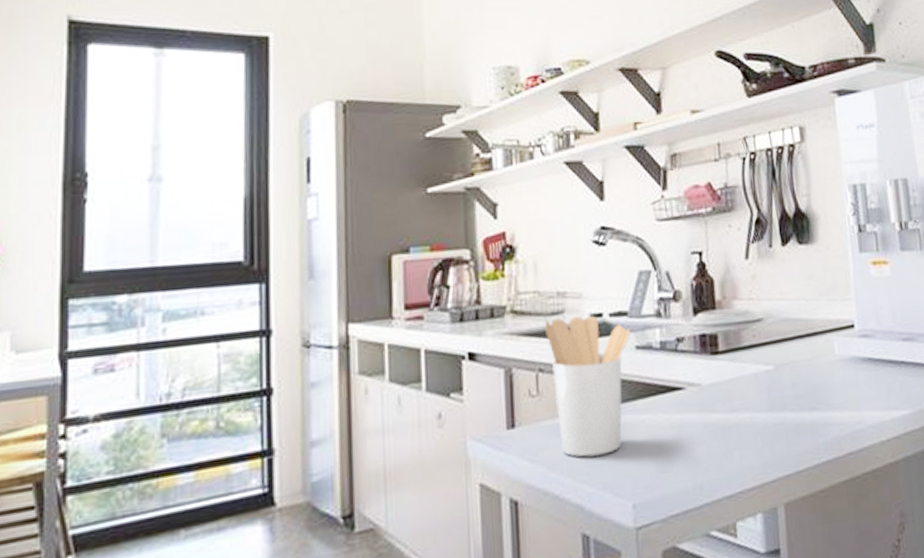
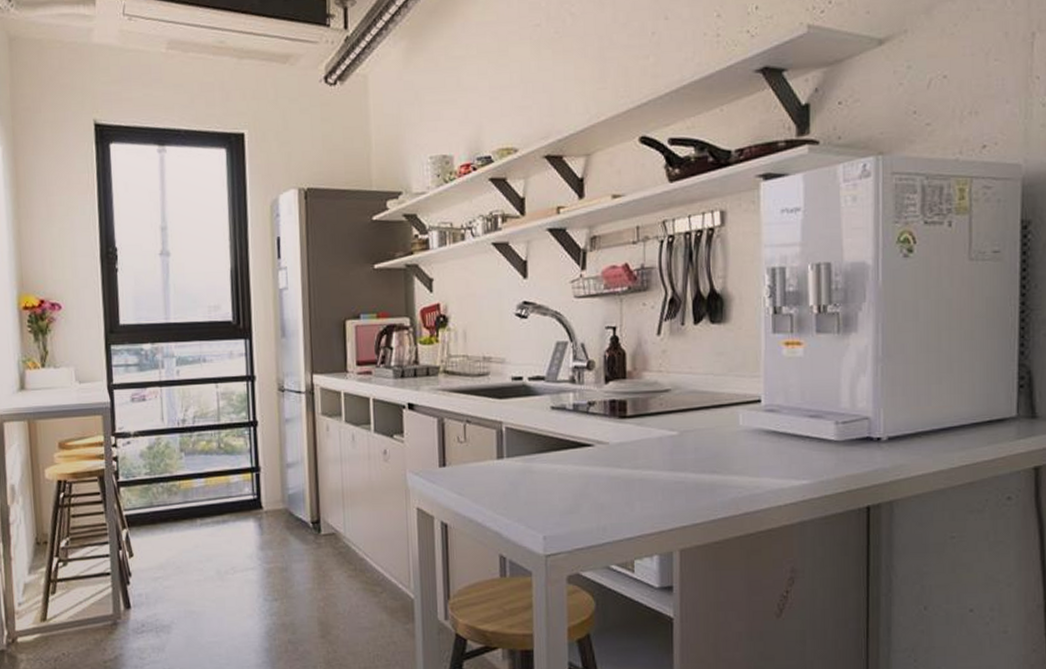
utensil holder: present [545,315,630,457] -> none [472,378,547,495]

